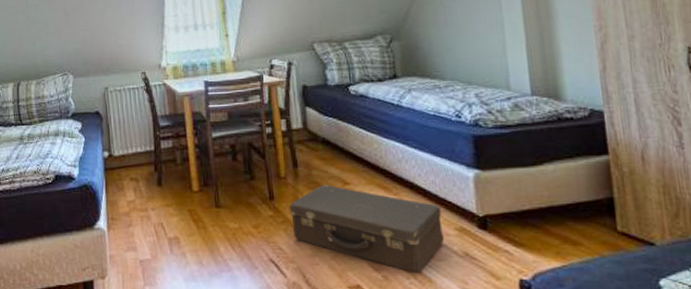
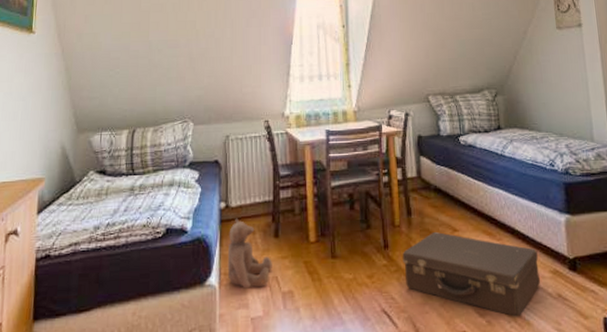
teddy bear: none [113,167,157,233] -> present [227,218,272,289]

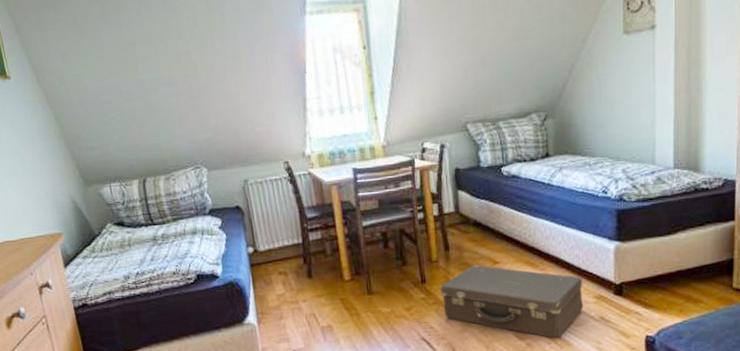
teddy bear: present [227,218,272,289] -> none [261,261,309,325]

